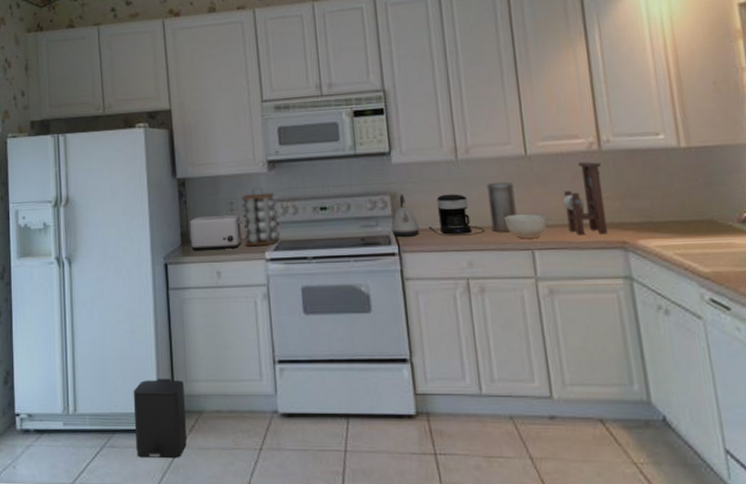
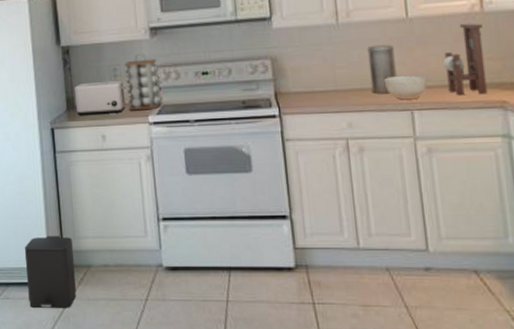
kettle: present [392,194,419,238] -> none [272,58,300,101]
coffee maker: present [429,194,486,236] -> none [309,57,366,99]

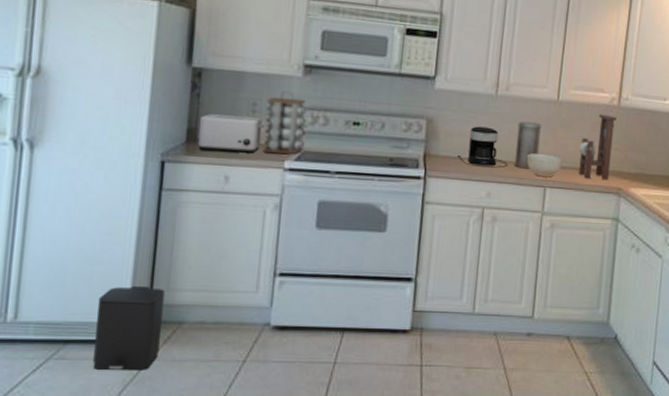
coffee maker: none [309,57,366,99] -> present [457,126,509,168]

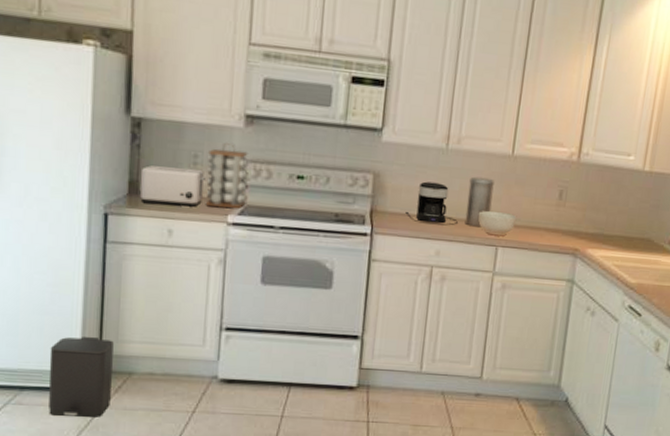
paper towel holder: present [578,114,617,179] -> none [532,169,576,239]

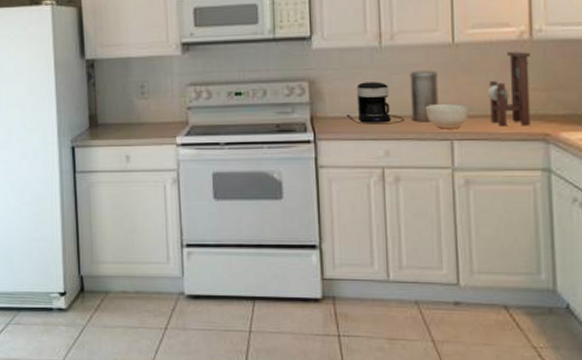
pedal bin: present [49,337,114,417] -> none [38,260,92,335]
toaster: present [140,165,205,207] -> none [97,98,153,135]
spice rack: present [206,142,248,209] -> none [153,70,190,131]
paper towel holder: none [532,169,576,239] -> present [486,51,531,127]

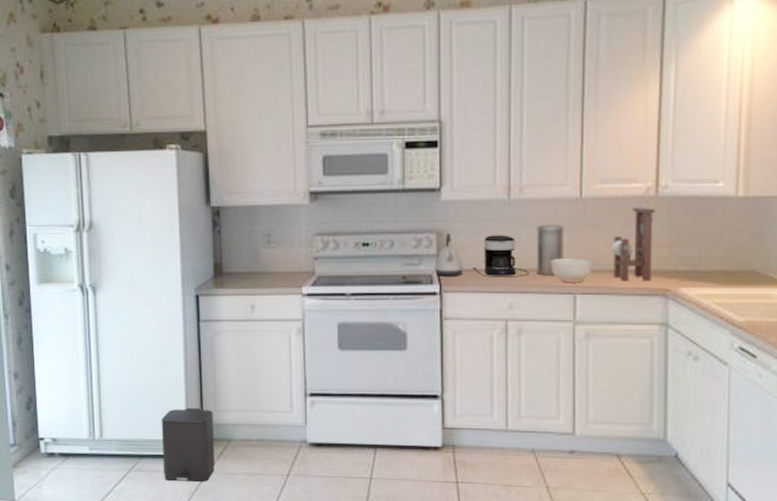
pedal bin: none [38,260,92,335] -> present [161,408,215,482]
kettle: none [309,80,337,126] -> present [435,232,463,278]

